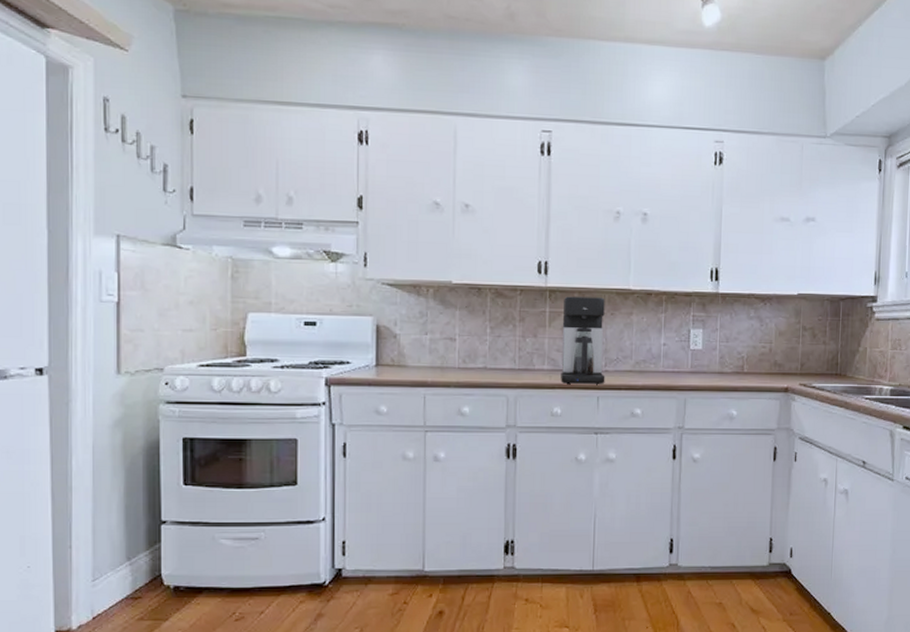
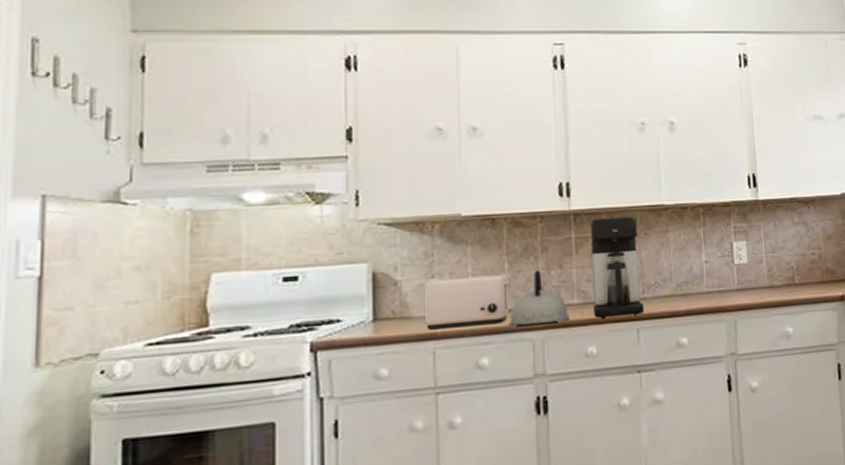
toaster: none [418,336,491,379] -> present [423,275,511,330]
kettle: none [488,336,540,383] -> present [509,269,570,326]

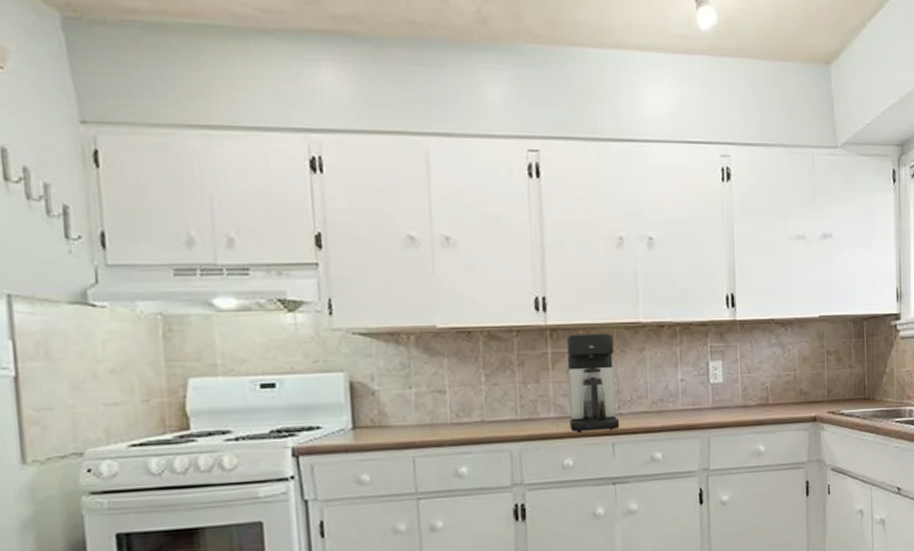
toaster: present [423,275,511,330] -> none [401,387,488,439]
kettle: present [509,269,570,326] -> none [487,383,547,437]

